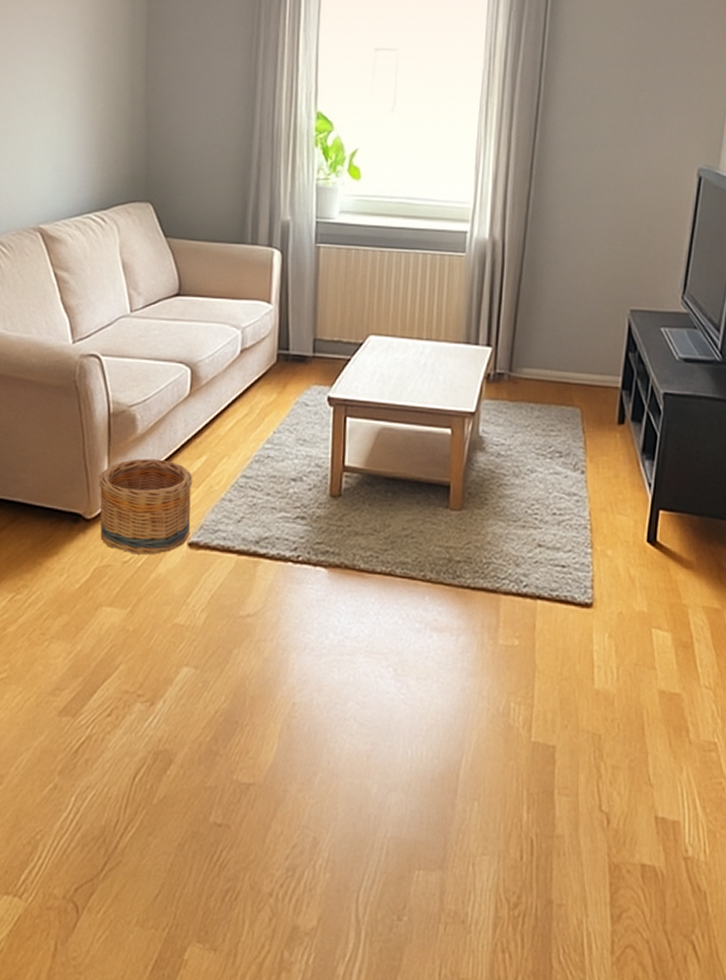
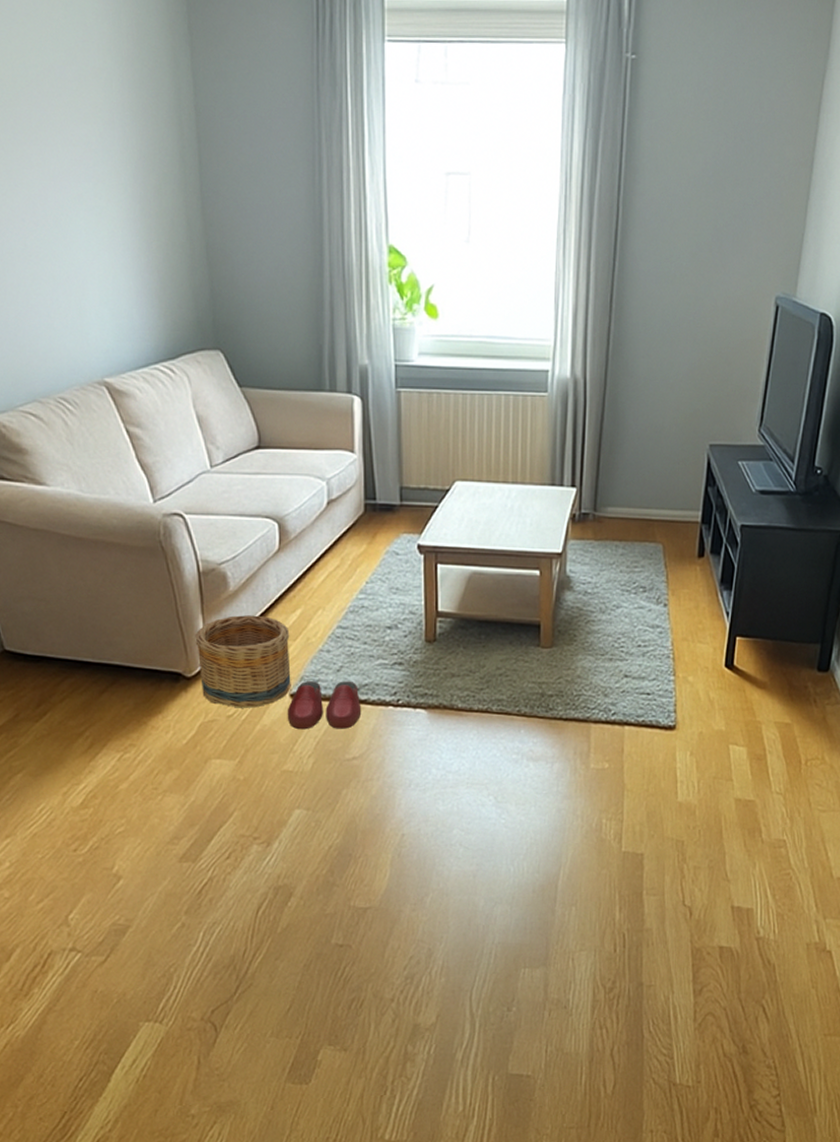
slippers: none [183,530,260,584] -> present [287,681,362,730]

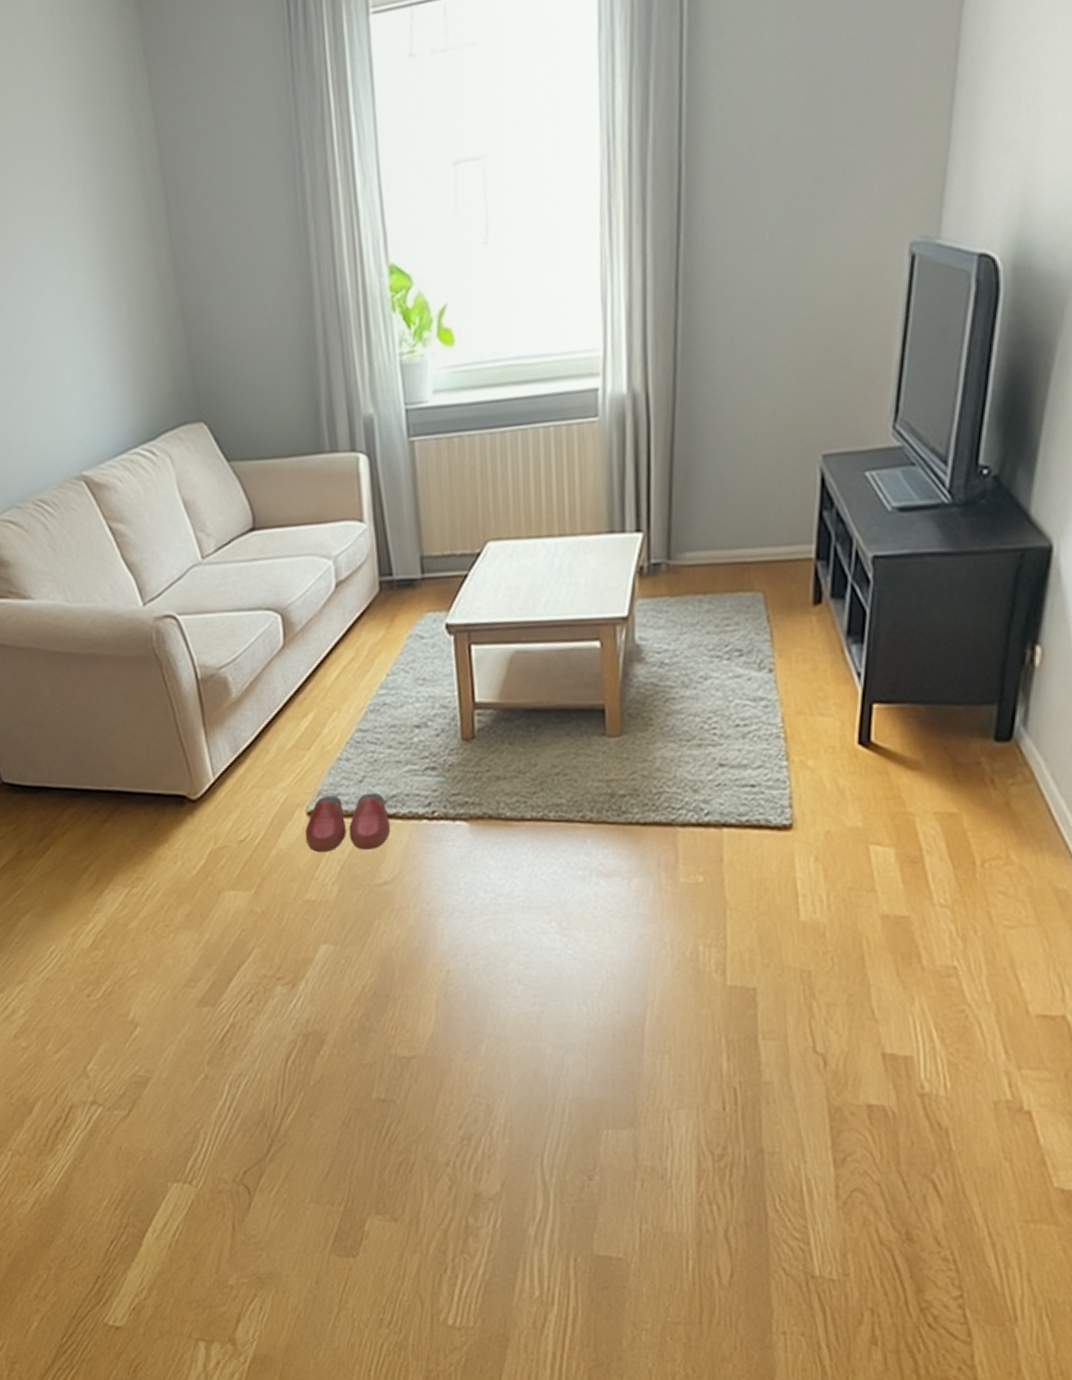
basket: present [195,615,291,708] -> none [198,723,308,832]

